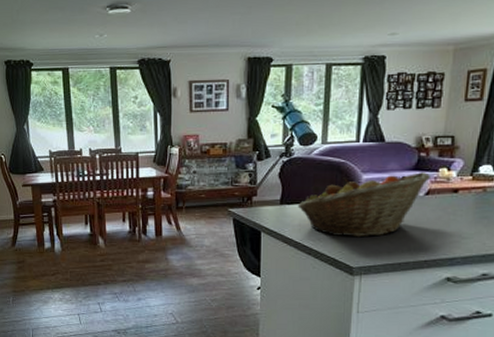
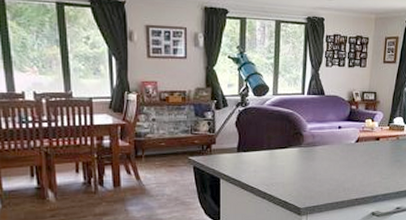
fruit basket: present [297,172,432,238] -> none [253,123,360,181]

